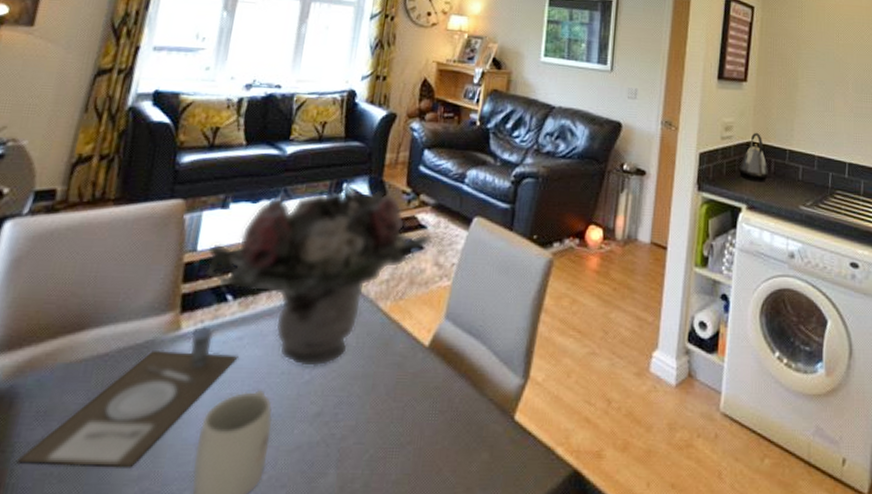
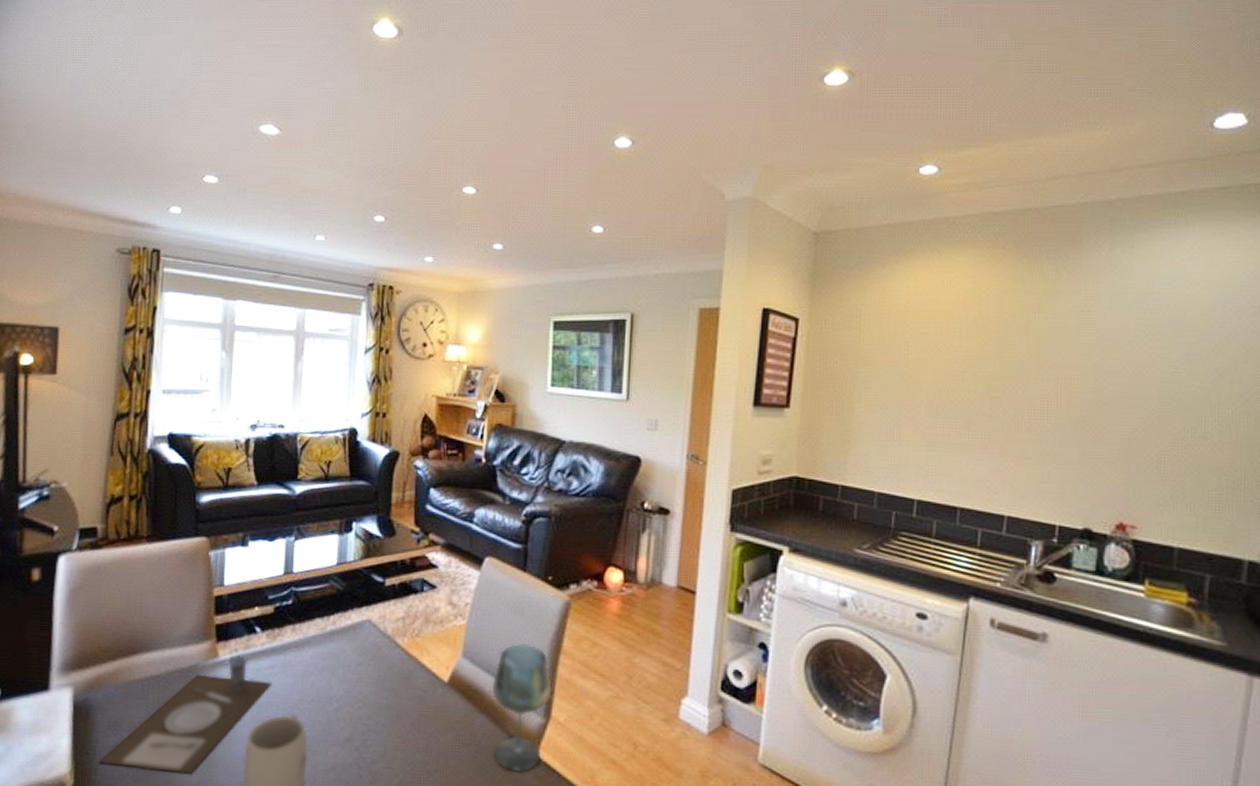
flower arrangement: present [205,182,432,368] -> none [233,521,444,697]
wine glass: none [471,303,532,438] -> present [492,644,552,773]
kettle: present [738,132,769,182] -> none [779,465,817,522]

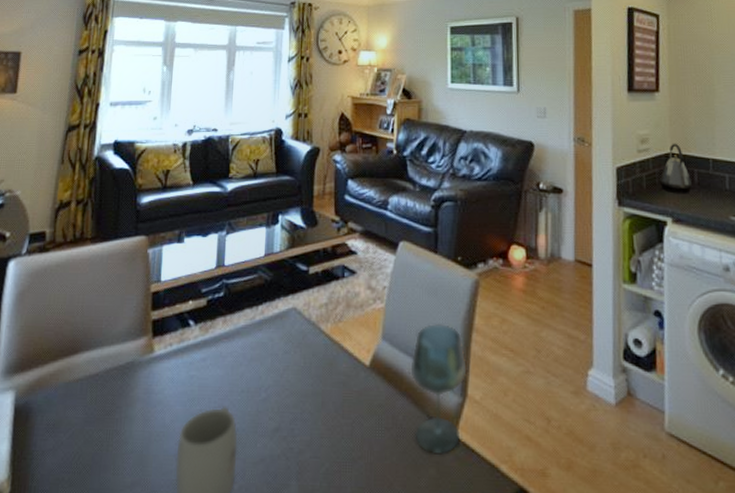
place setting: present [97,655,272,775] -> none [35,350,204,476]
kettle: none [779,465,817,522] -> present [659,143,693,194]

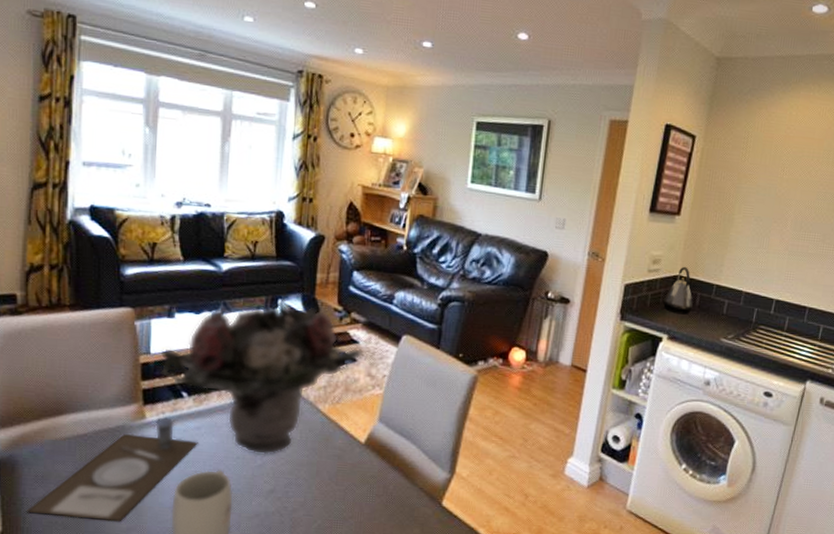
place setting: none [35,350,204,476] -> present [25,417,198,522]
flower arrangement: none [169,214,363,386] -> present [160,299,364,455]
wine glass: present [410,324,467,455] -> none [404,411,458,518]

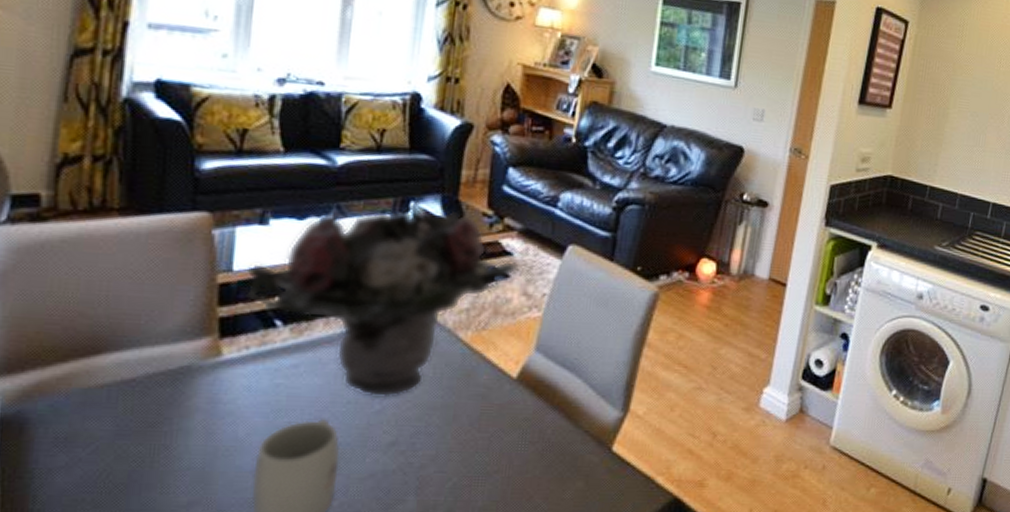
place setting: present [25,417,198,522] -> none [37,353,295,495]
kettle: present [663,266,694,315] -> none [872,165,906,219]

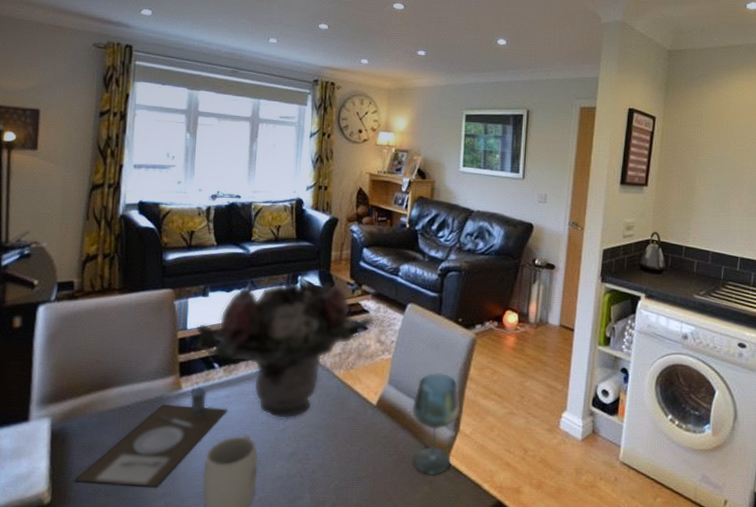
place setting: none [37,353,295,495] -> present [73,387,228,488]
wine glass: none [564,336,633,468] -> present [412,373,461,476]
kettle: none [872,165,906,219] -> present [638,231,666,275]

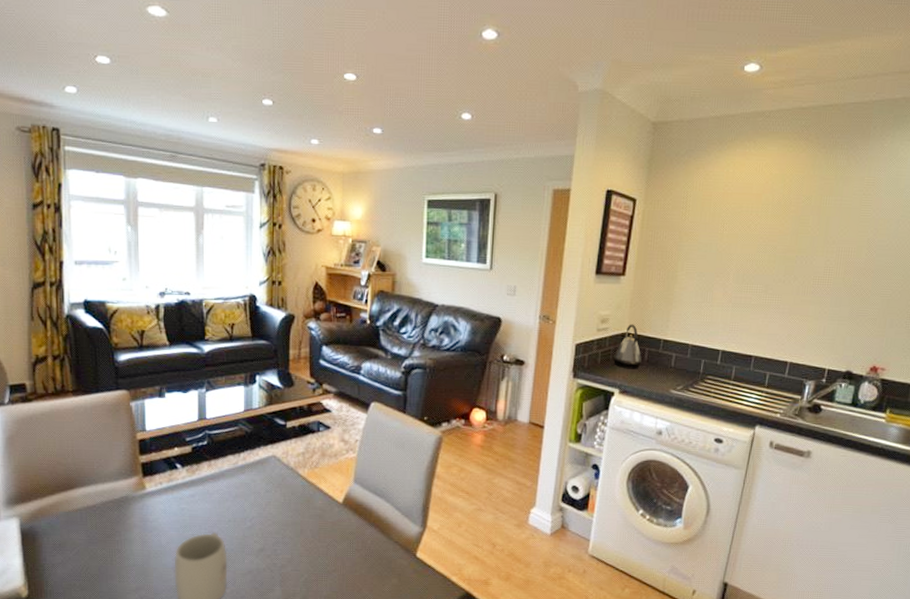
place setting: present [73,387,228,488] -> none [47,487,193,583]
flower arrangement: present [195,275,374,419] -> none [154,375,337,517]
wine glass: present [412,373,461,476] -> none [378,471,428,569]

